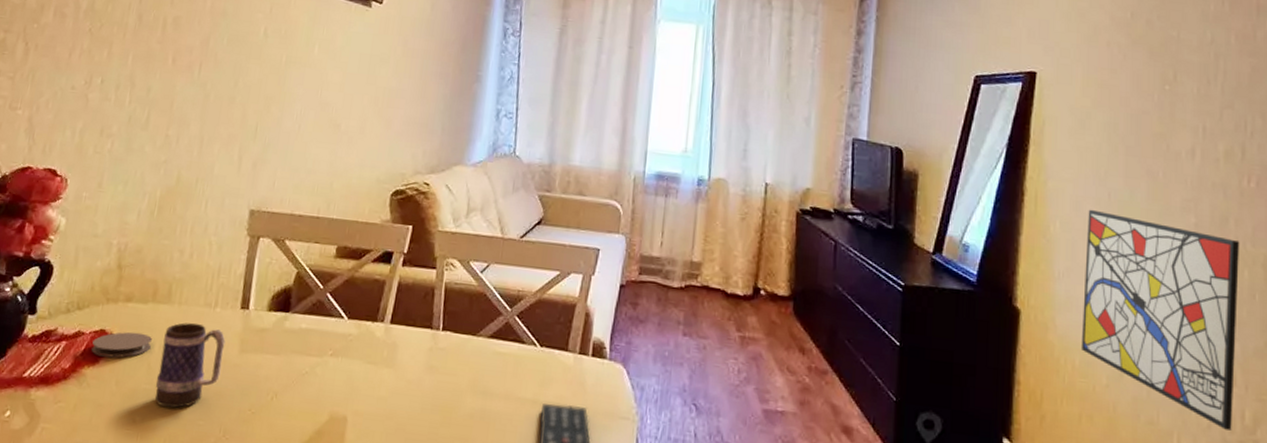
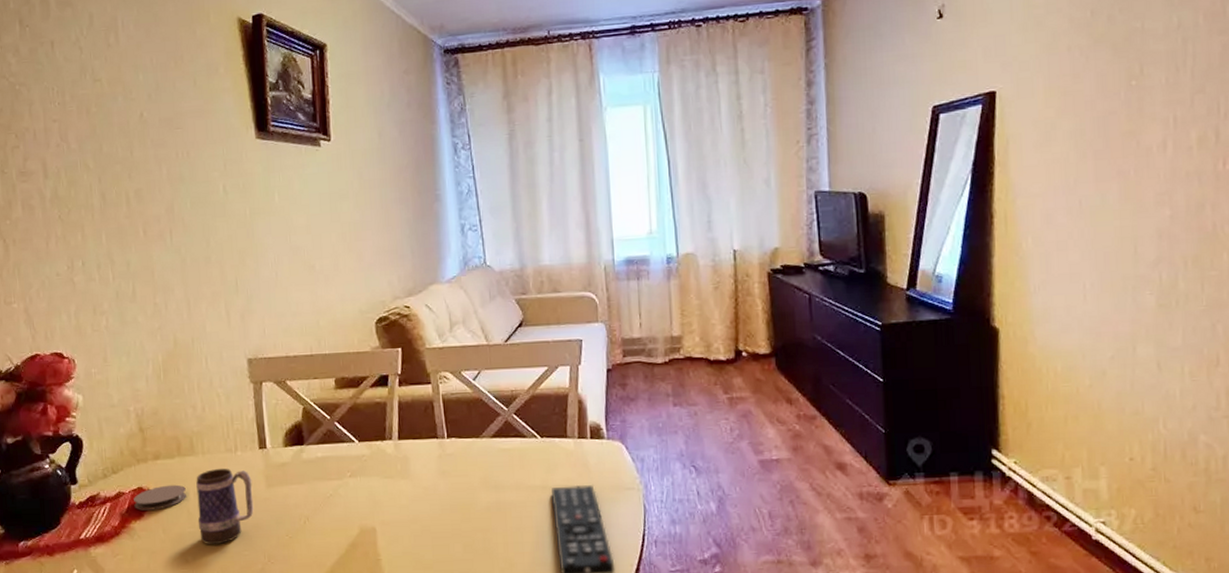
wall art: present [1080,209,1240,431] -> none [1059,219,1218,408]

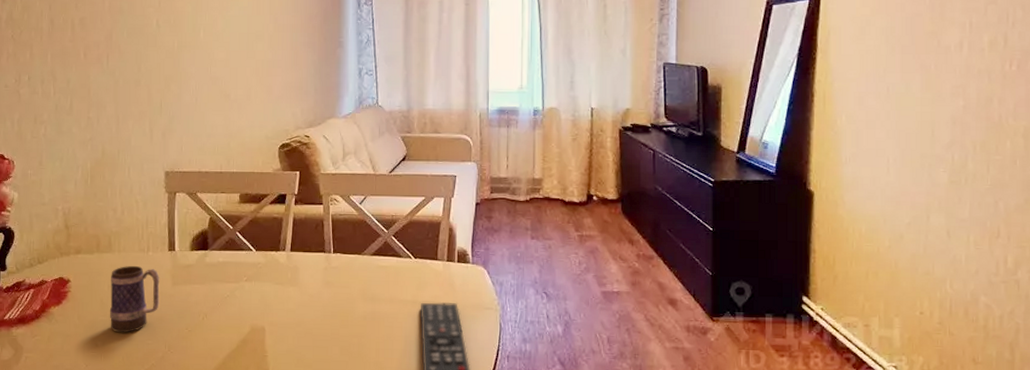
coaster: present [134,484,186,511] -> none [54,277,101,298]

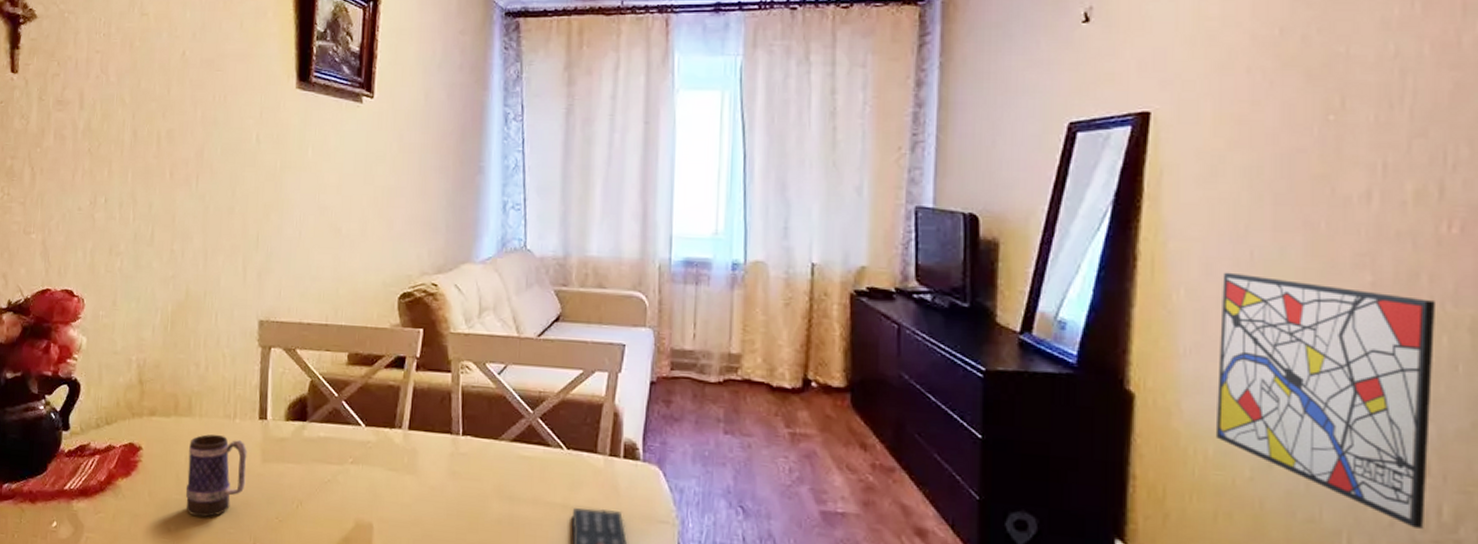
wall art: none [866,102,1003,274] -> present [1215,272,1437,529]

